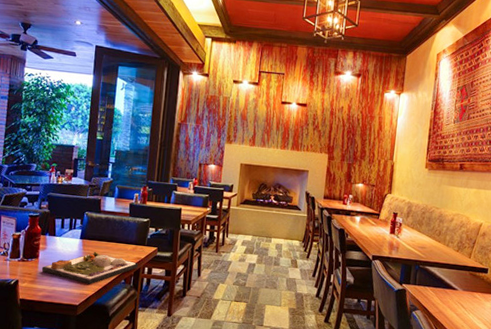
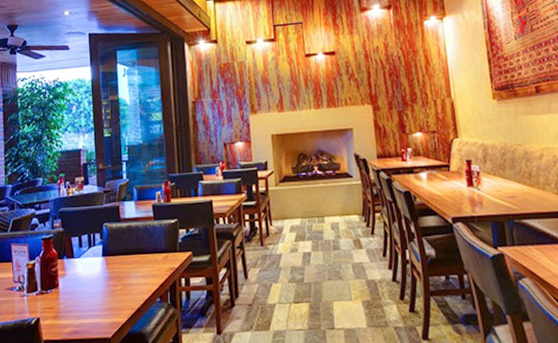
dinner plate: present [41,252,139,285] -> none [63,269,174,311]

